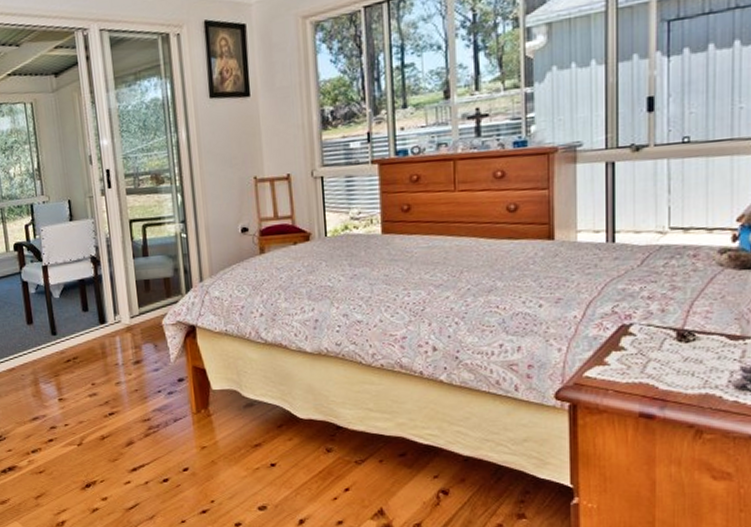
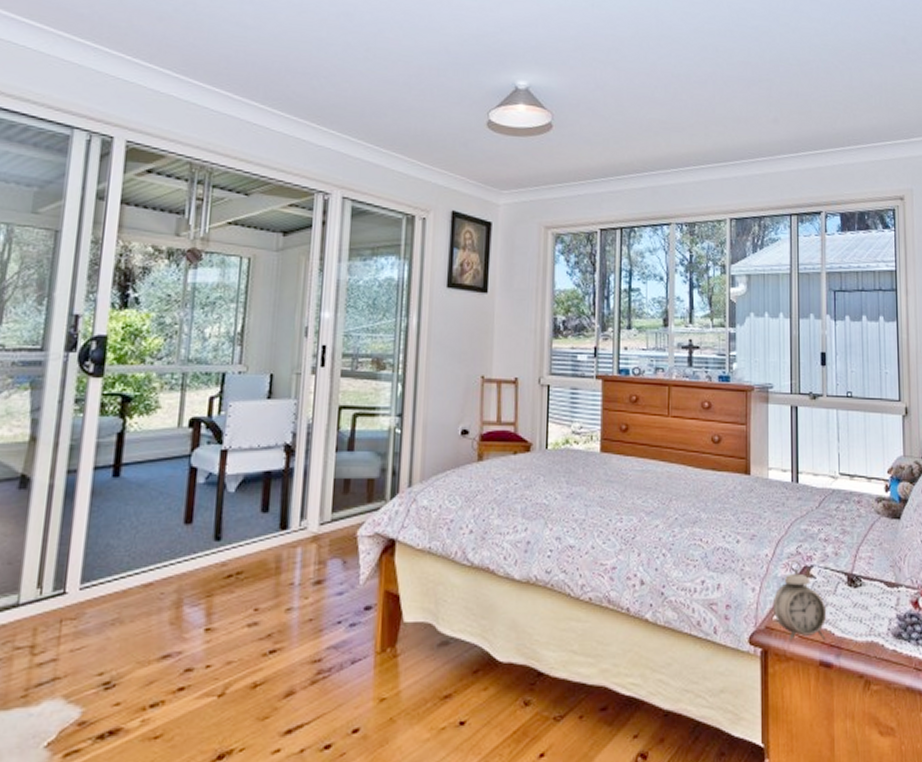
alarm clock: none [582,320,649,396] -> present [772,560,827,641]

